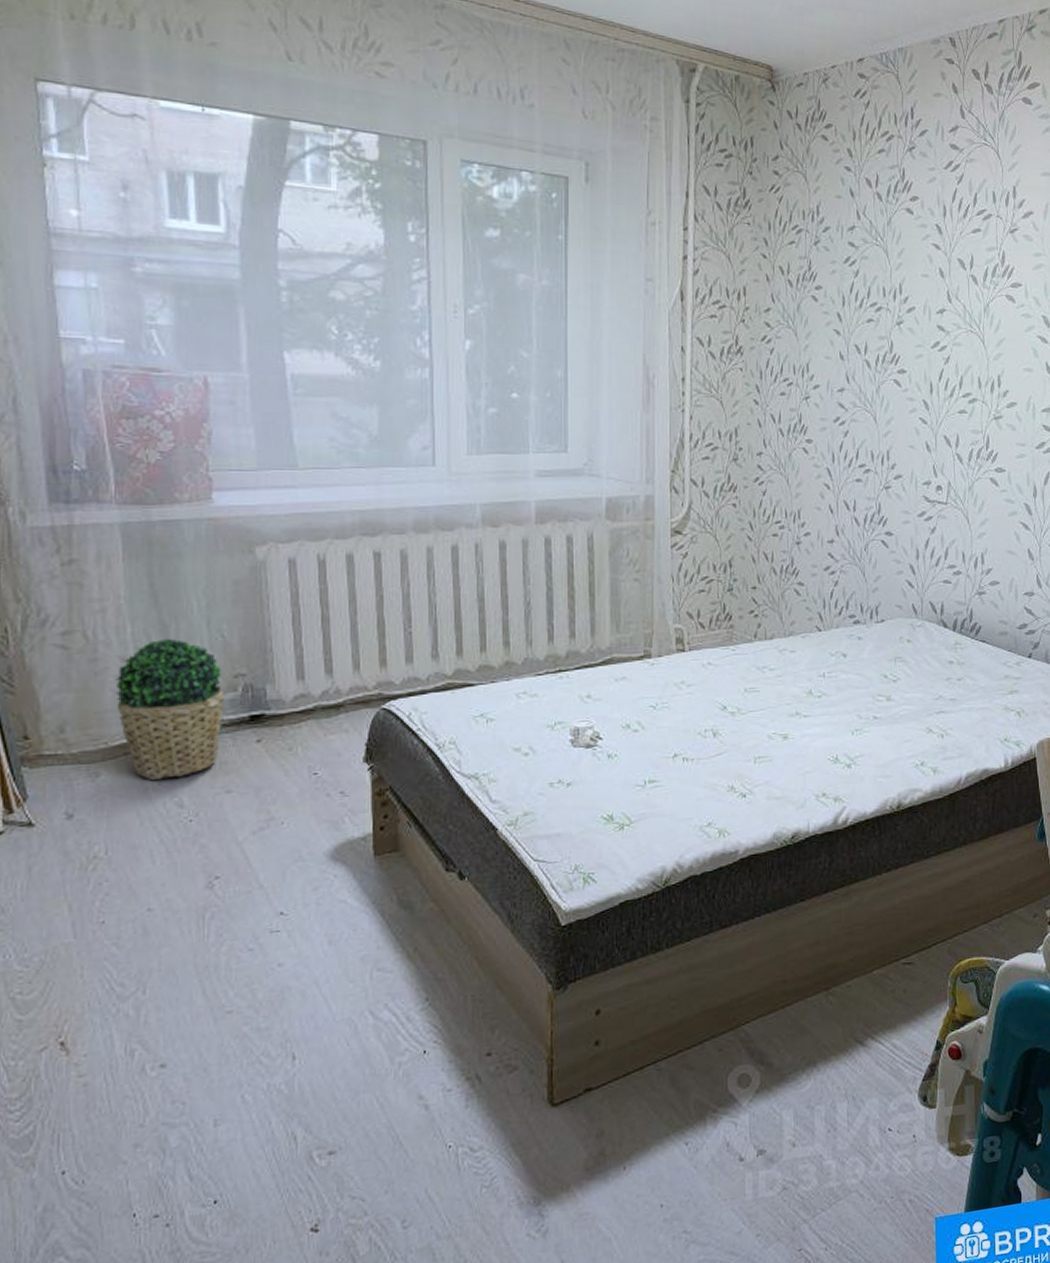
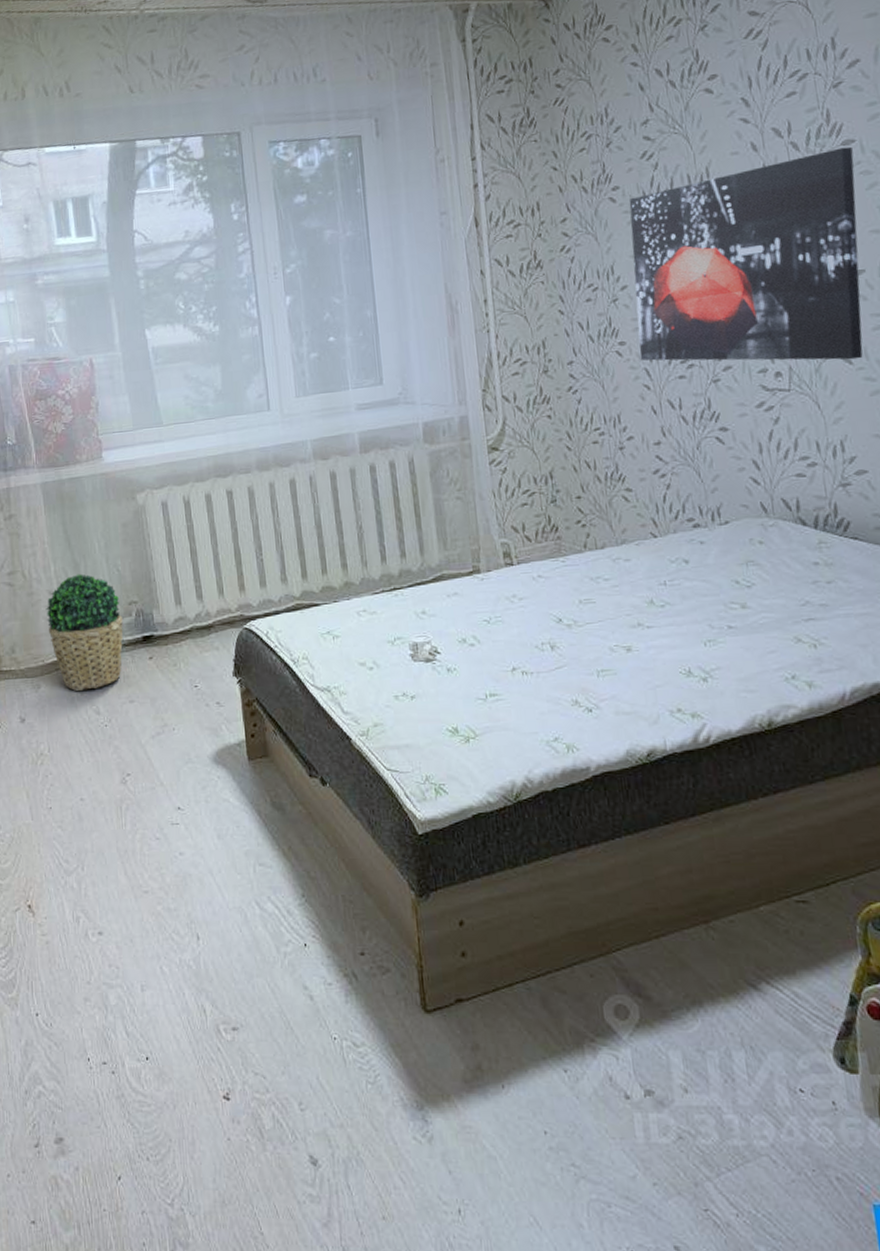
wall art: none [824,289,1019,482] -> present [628,146,863,361]

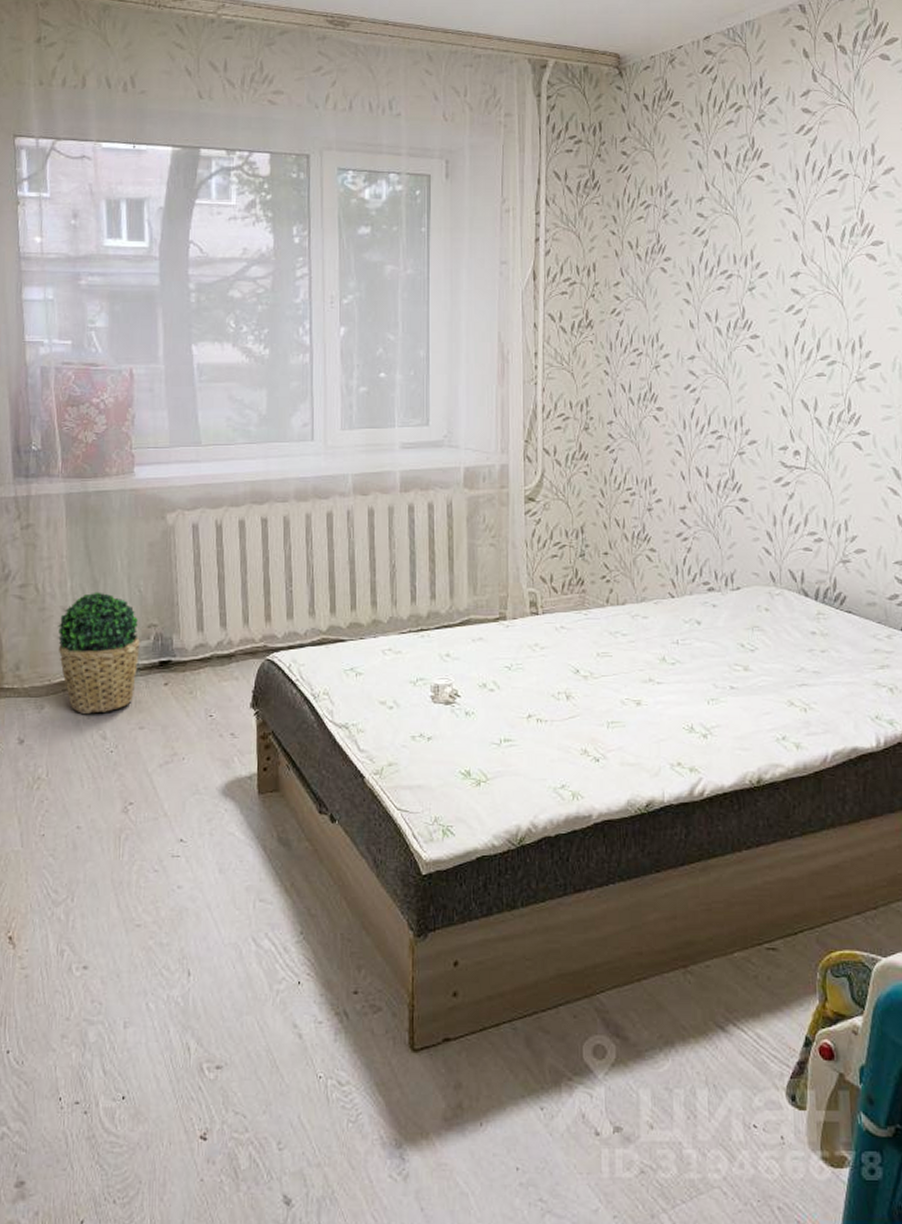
wall art: present [628,146,863,361] -> none [675,247,881,446]

